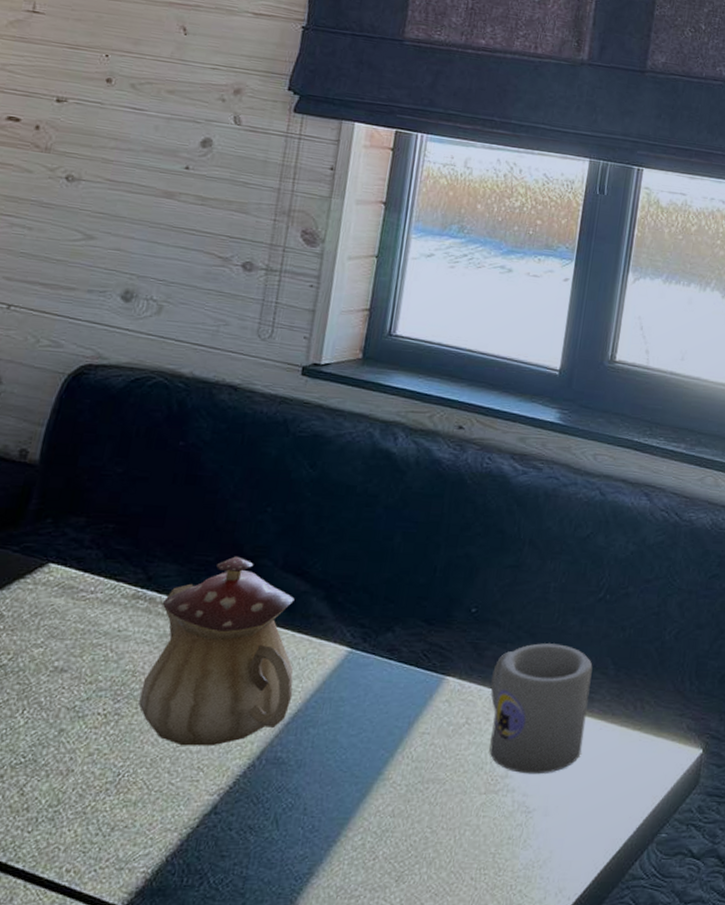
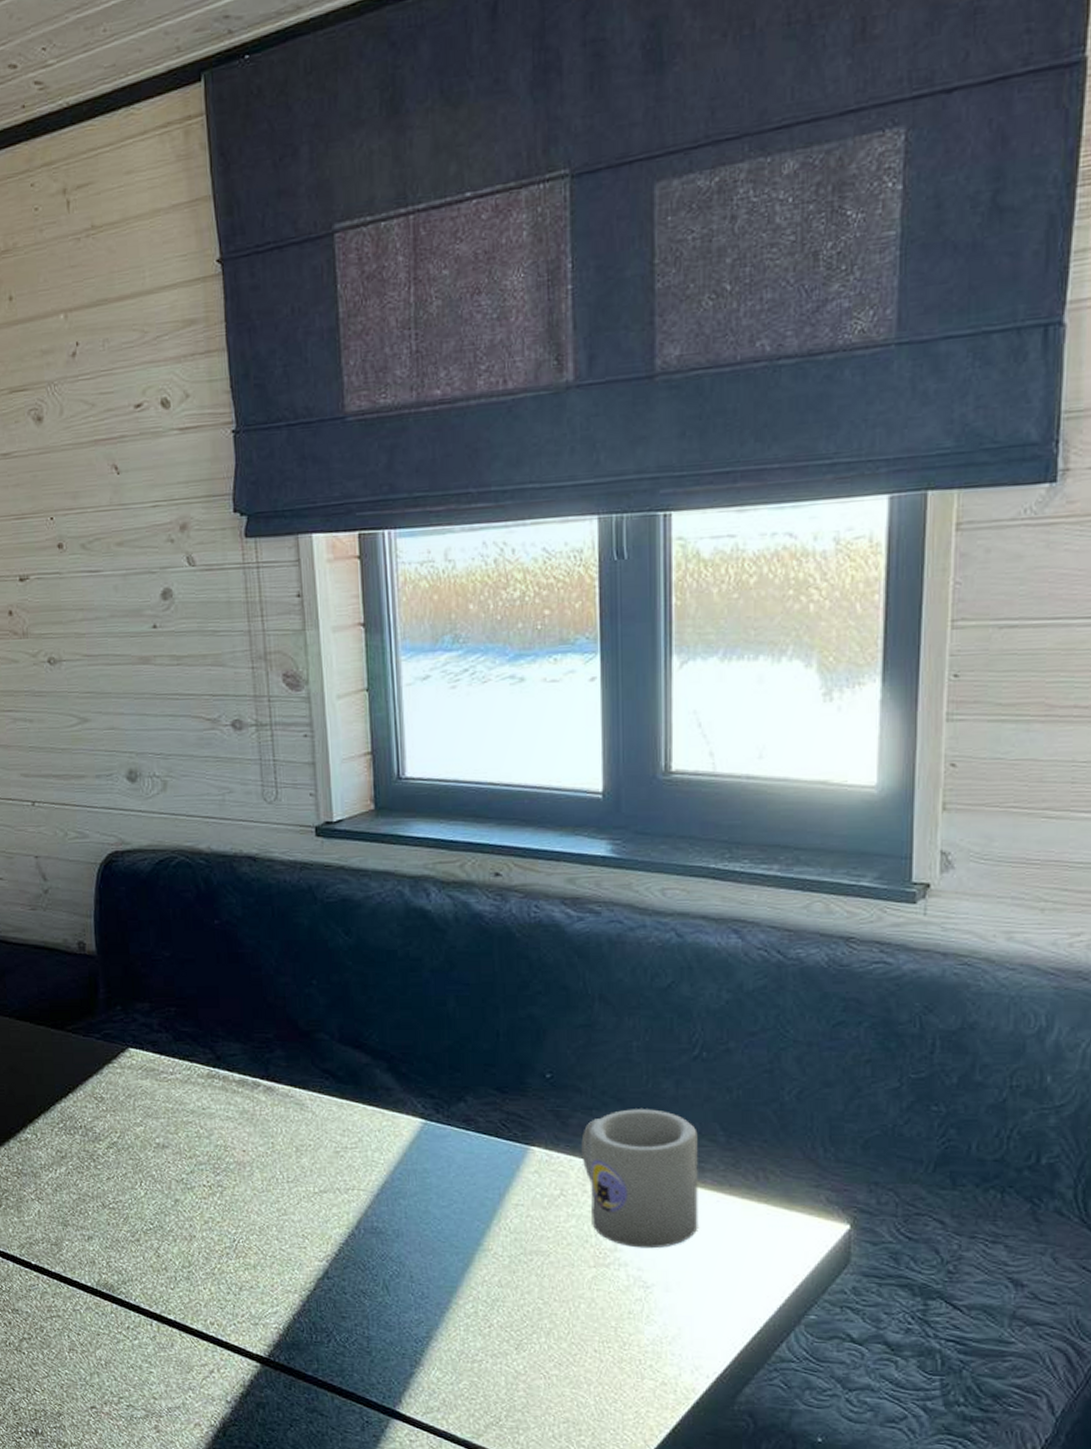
teapot: present [138,556,295,746] -> none [235,1031,377,1216]

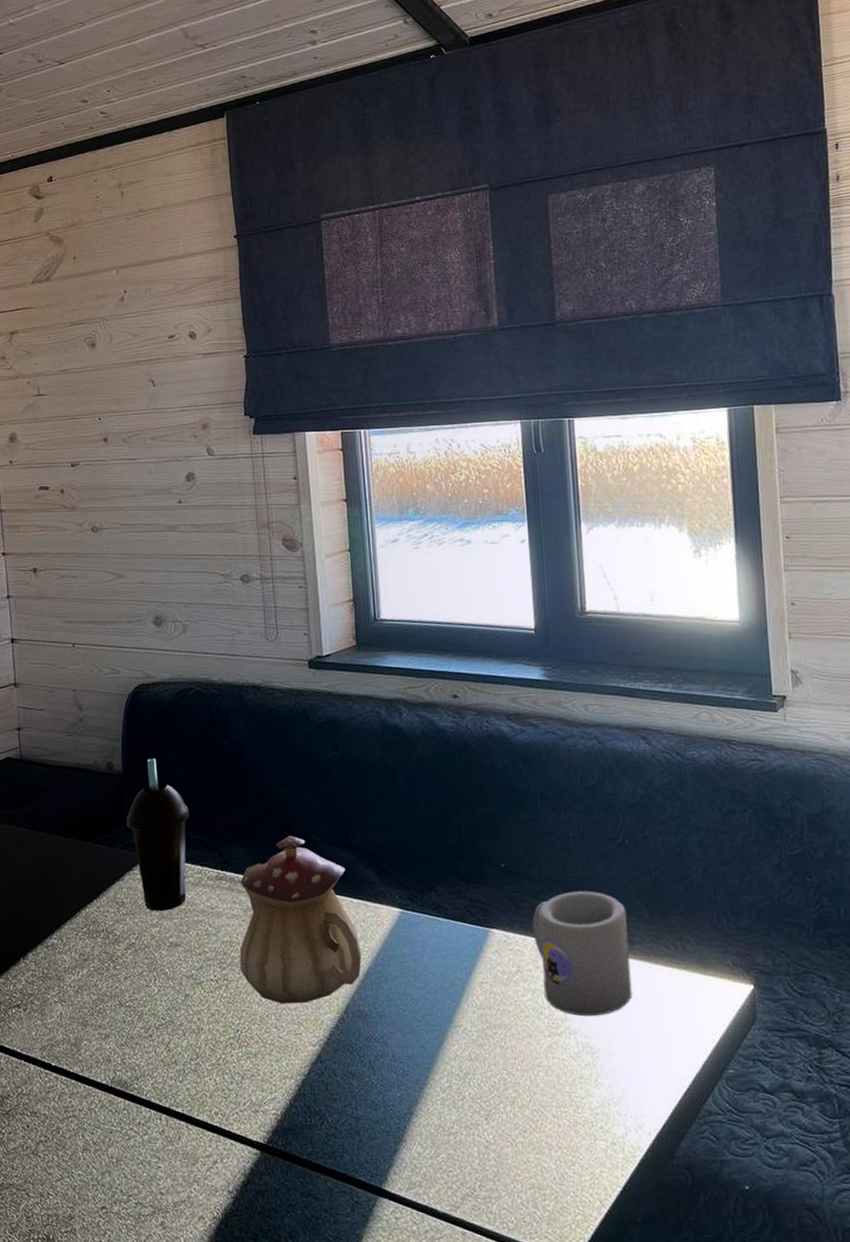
cup: none [102,939,176,1109] -> present [126,758,190,911]
teapot: none [235,1031,377,1216] -> present [239,835,362,1004]

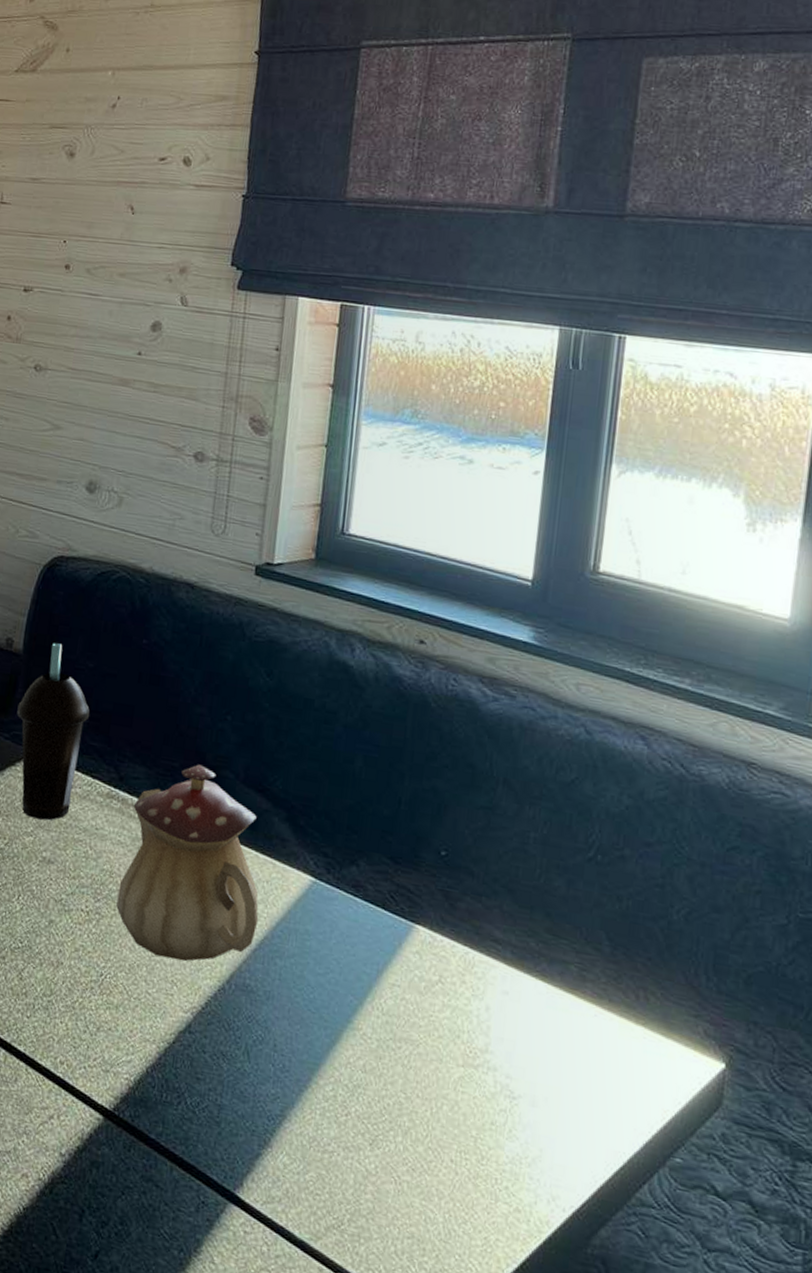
mug: present [532,891,632,1017] -> none [465,901,584,1057]

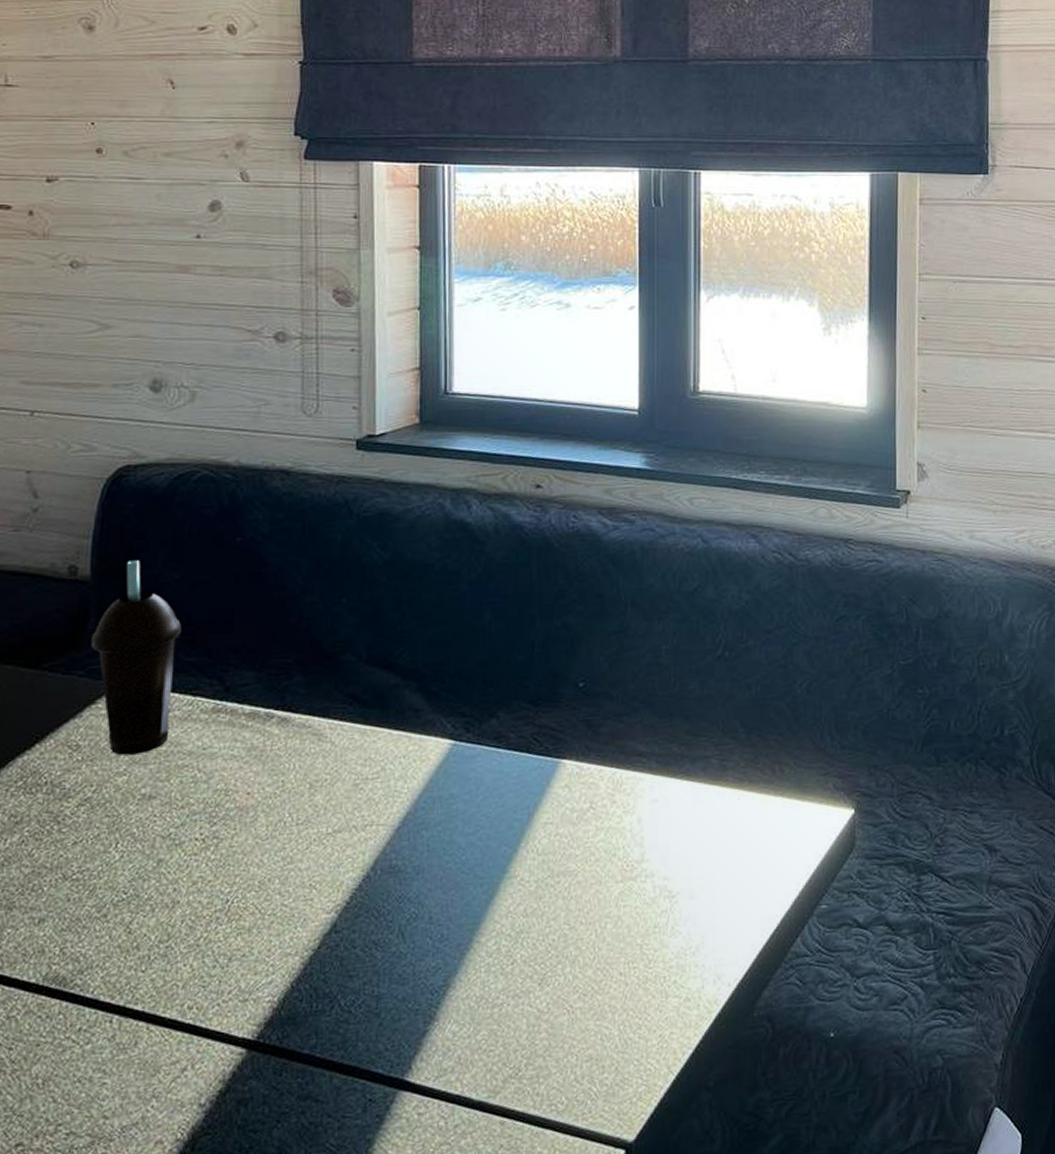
teapot: present [116,764,259,962] -> none [237,655,399,864]

